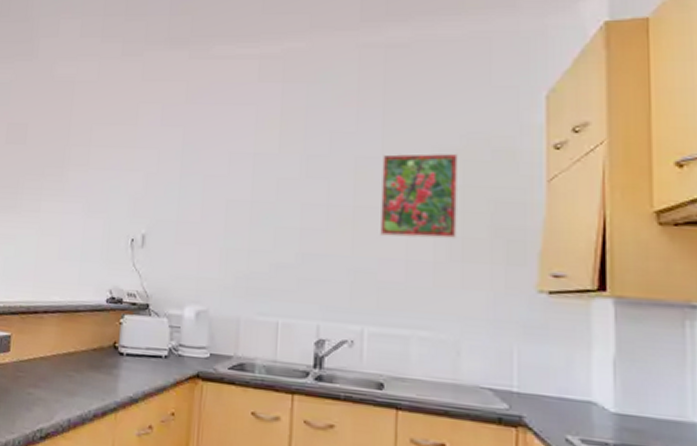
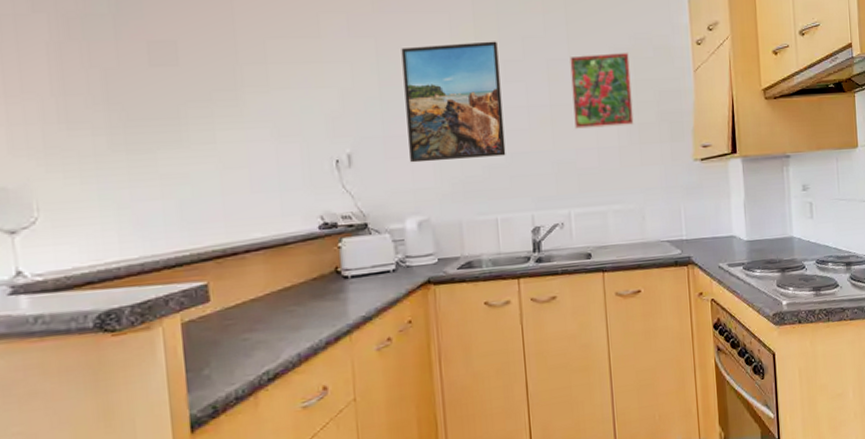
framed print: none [198,134,303,255] -> present [401,41,506,163]

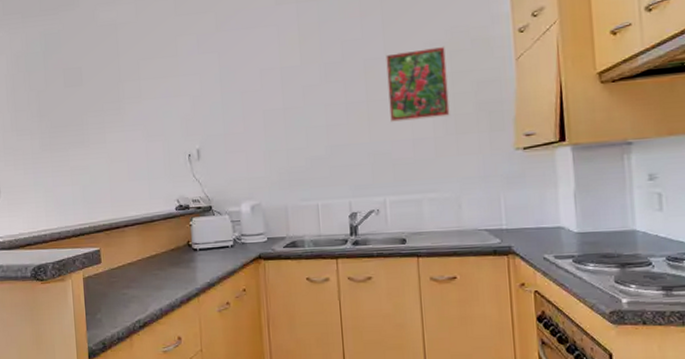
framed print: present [401,41,506,163] -> none [238,46,326,156]

